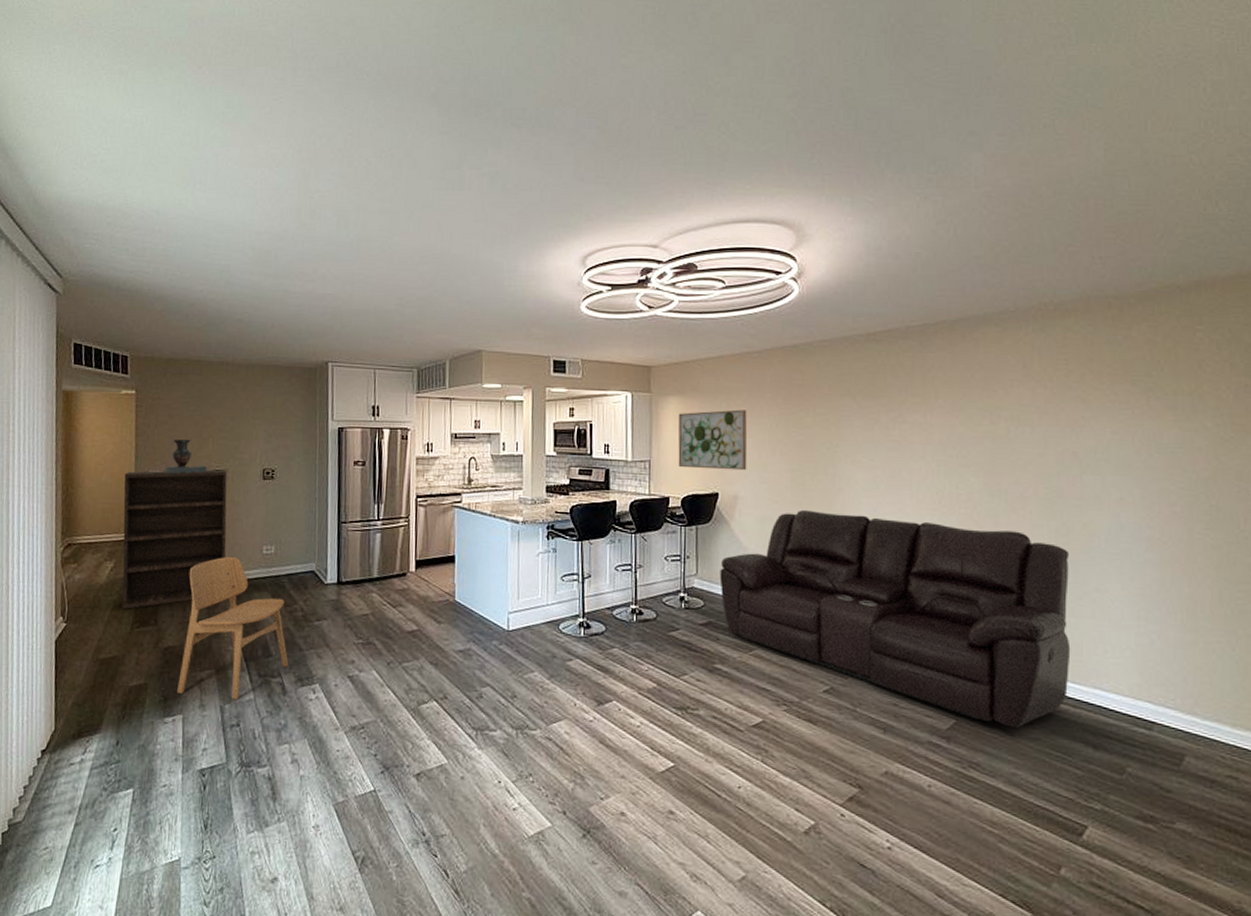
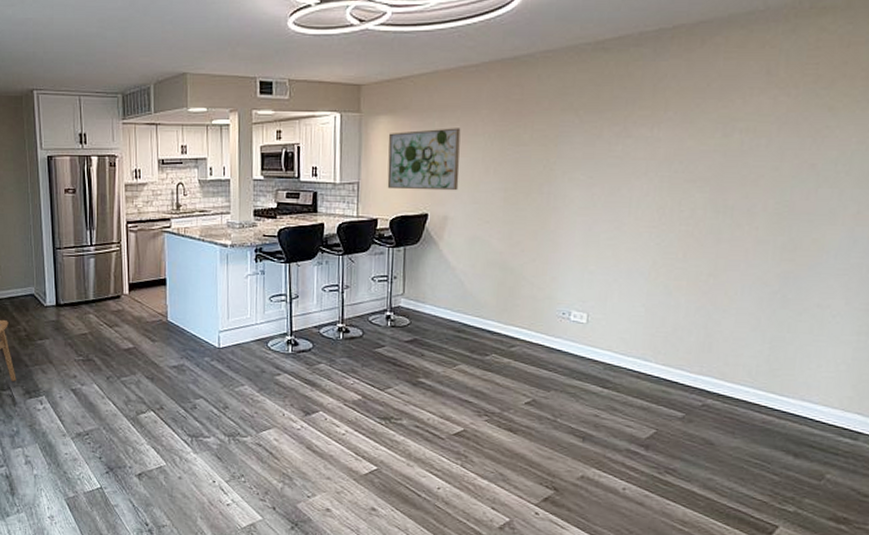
sofa: present [719,509,1071,728] -> none [426,229,793,437]

